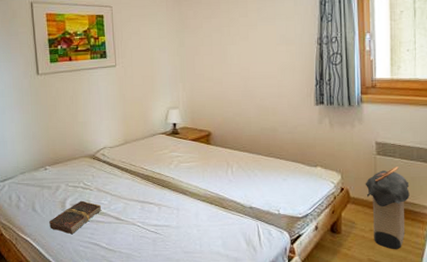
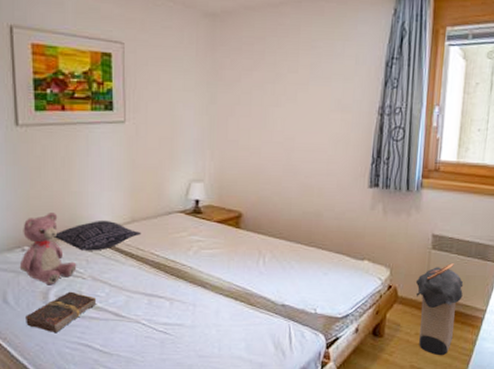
teddy bear: none [43,139,86,196] -> present [19,213,77,285]
pillow: none [67,143,133,168] -> present [54,220,142,251]

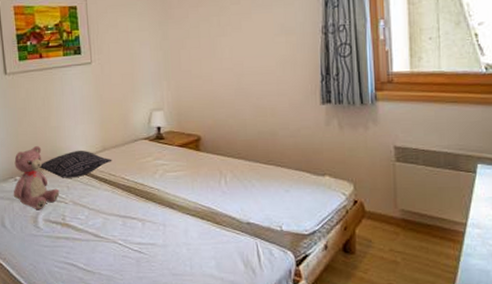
book: present [26,291,97,333] -> none [20,215,78,254]
laundry hamper: present [415,263,464,356] -> none [382,175,437,274]

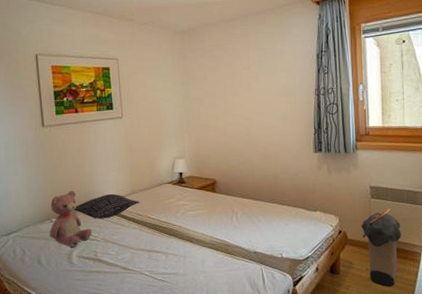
laundry hamper: none [382,175,437,274] -> present [361,209,401,287]

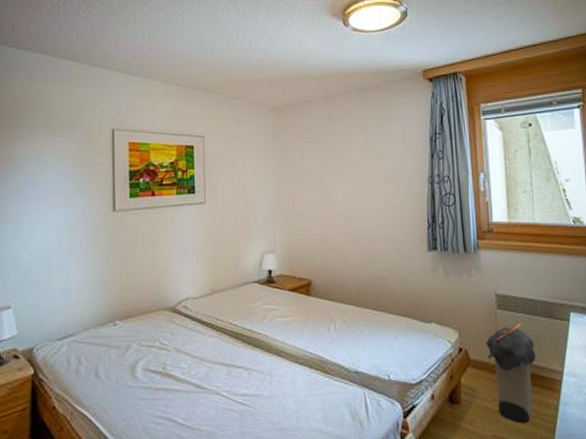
teddy bear: present [49,191,92,248] -> none [111,288,162,358]
pillow: present [74,193,140,219] -> none [142,292,221,323]

